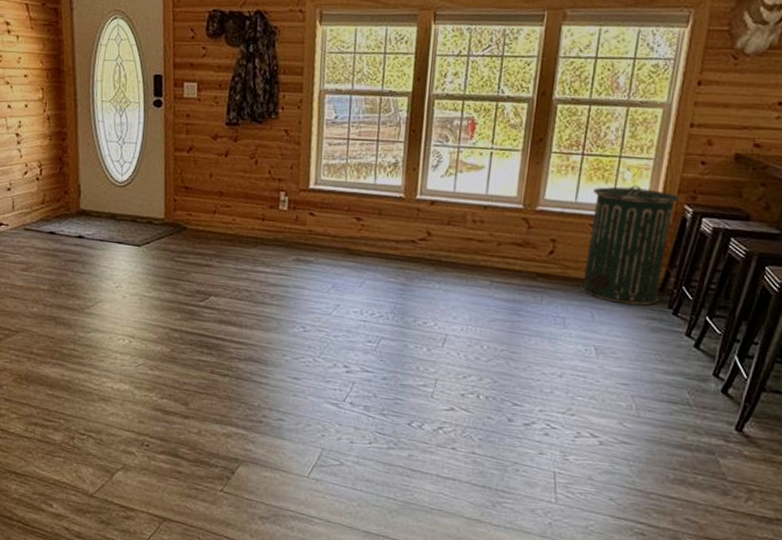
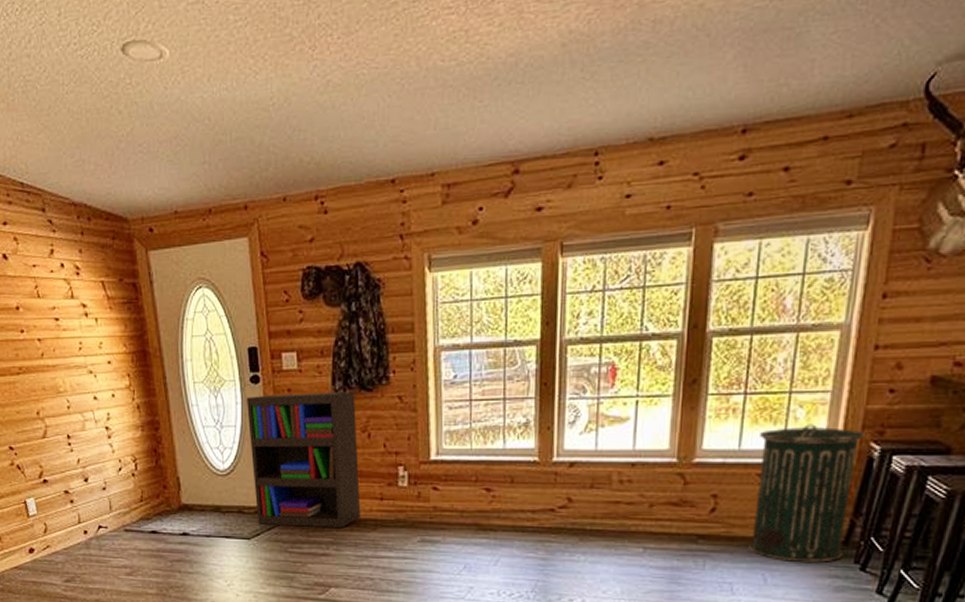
bookshelf: none [148,118,247,242] -> present [246,392,361,527]

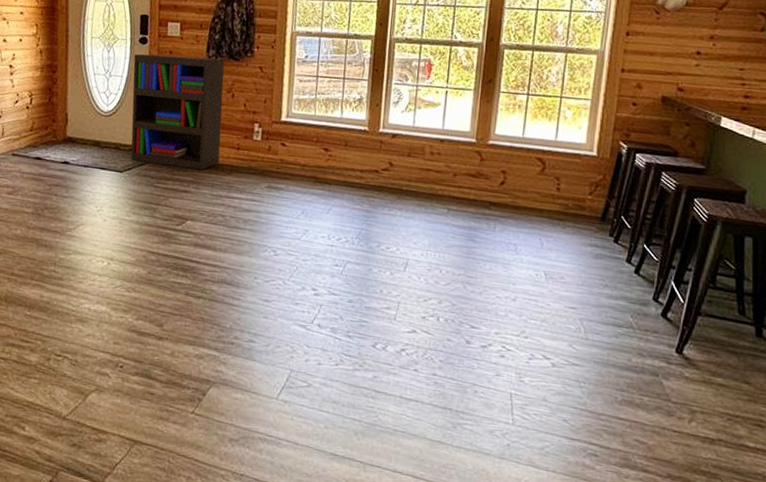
trash can: present [749,424,865,562] -> none [530,123,616,234]

